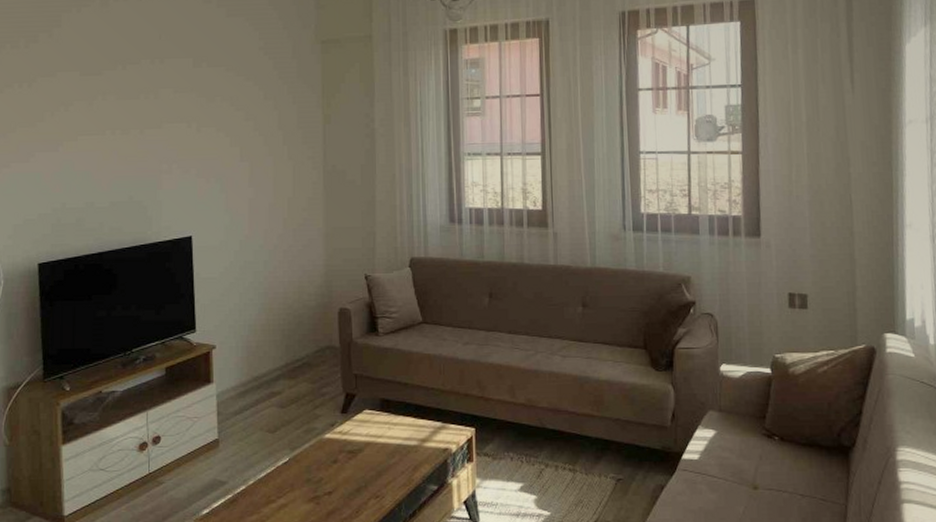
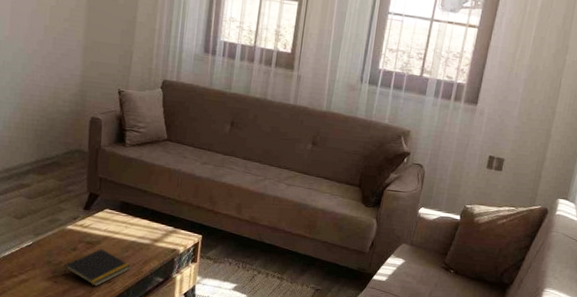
notepad: none [326,458,401,504] -> present [64,249,132,287]

